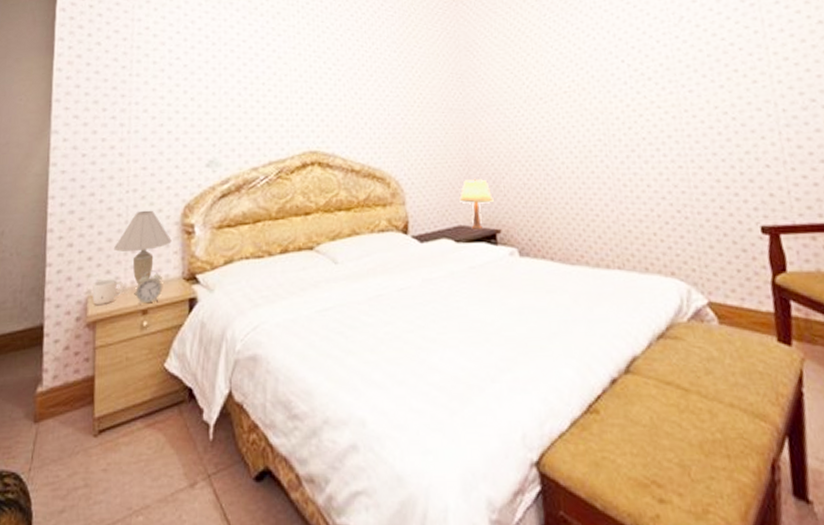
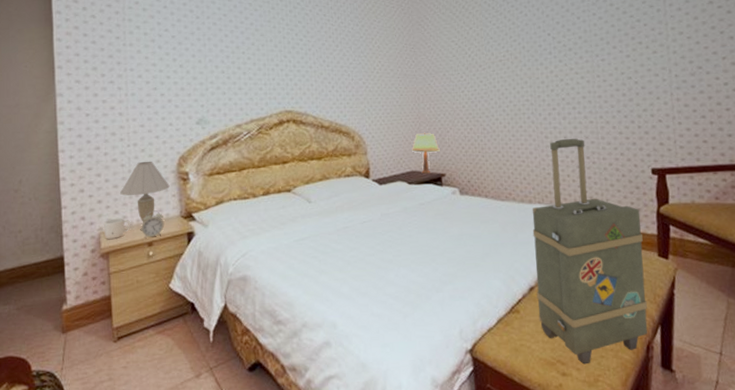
suitcase: none [610,186,772,488] -> present [532,138,648,365]

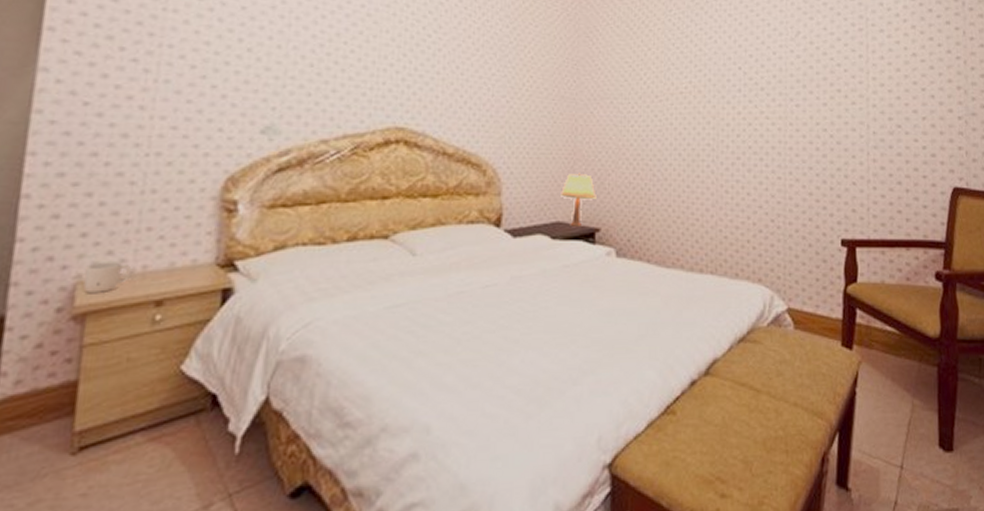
table lamp: present [120,161,170,231] -> none [121,179,205,283]
alarm clock: present [141,210,165,238] -> none [147,253,189,293]
suitcase: present [532,138,648,365] -> none [698,195,826,483]

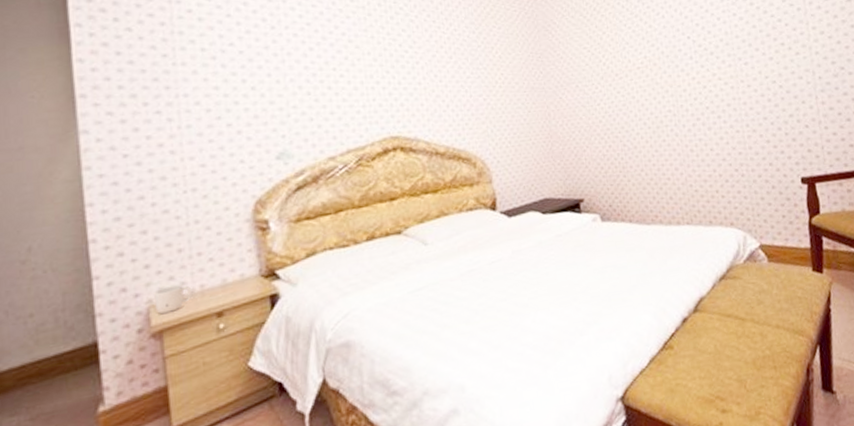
table lamp: present [561,174,595,226] -> none [544,154,575,201]

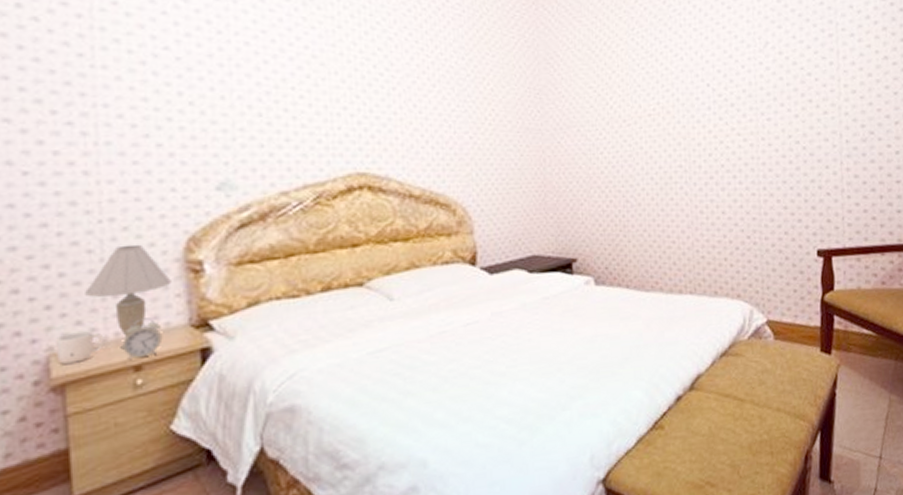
table lamp: none [175,209,244,299] -> present [85,244,171,350]
alarm clock: none [206,271,239,307] -> present [122,317,163,359]

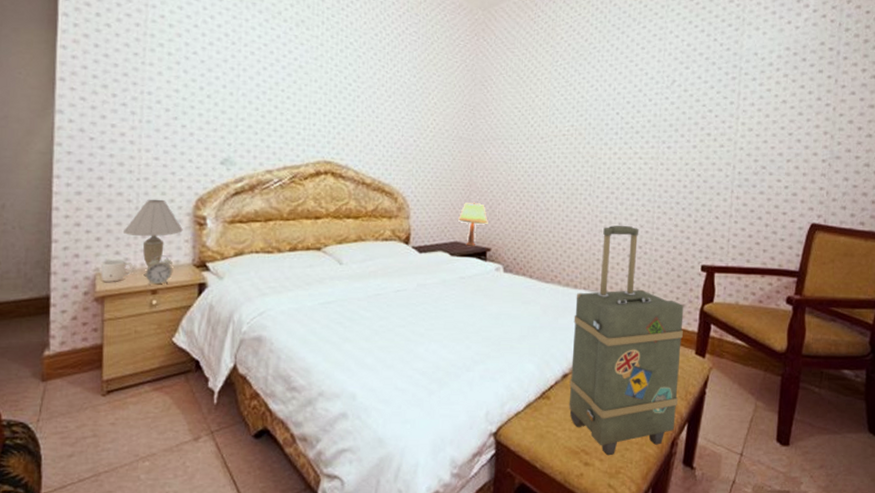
table lamp: none [534,206,569,259] -> present [458,203,487,246]
suitcase: none [682,213,808,484] -> present [568,225,684,456]

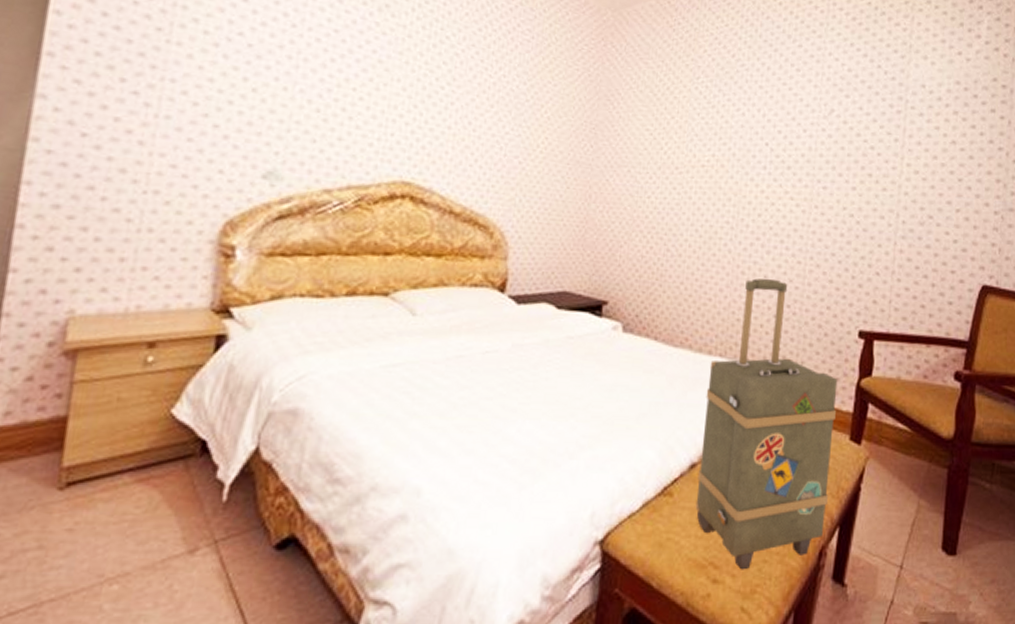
mug: present [101,259,134,282] -> none [75,298,126,330]
table lamp: present [124,199,183,277] -> none [116,219,202,324]
alarm clock: present [145,255,174,284] -> none [140,295,184,334]
table lamp: present [458,203,487,246] -> none [569,243,605,298]

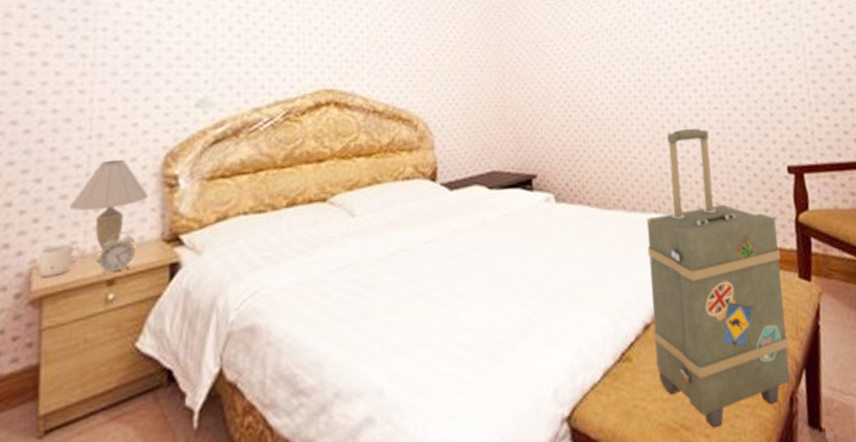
mug: none [75,298,126,330] -> present [38,244,83,277]
table lamp: none [116,219,202,324] -> present [70,159,148,264]
alarm clock: none [140,295,184,334] -> present [98,231,136,273]

